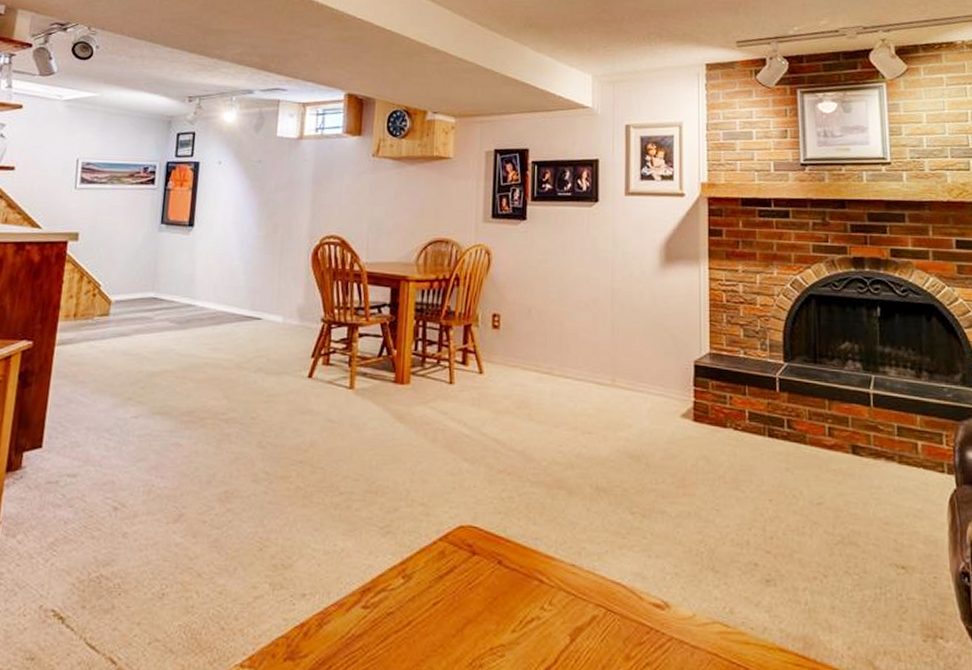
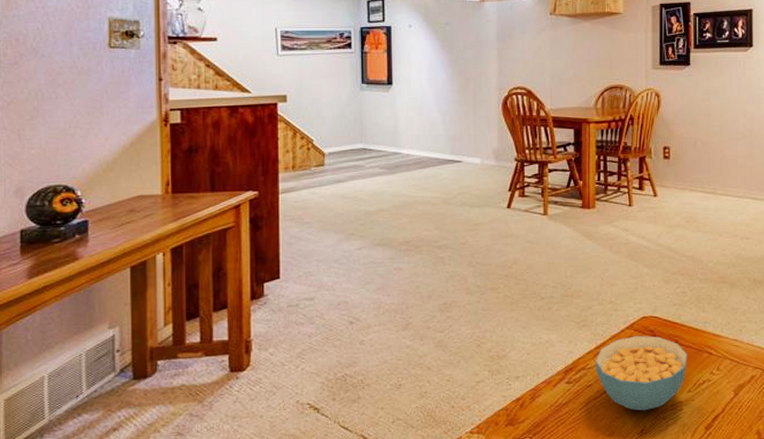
cereal bowl: none [398,550,513,654] -> present [594,335,688,411]

